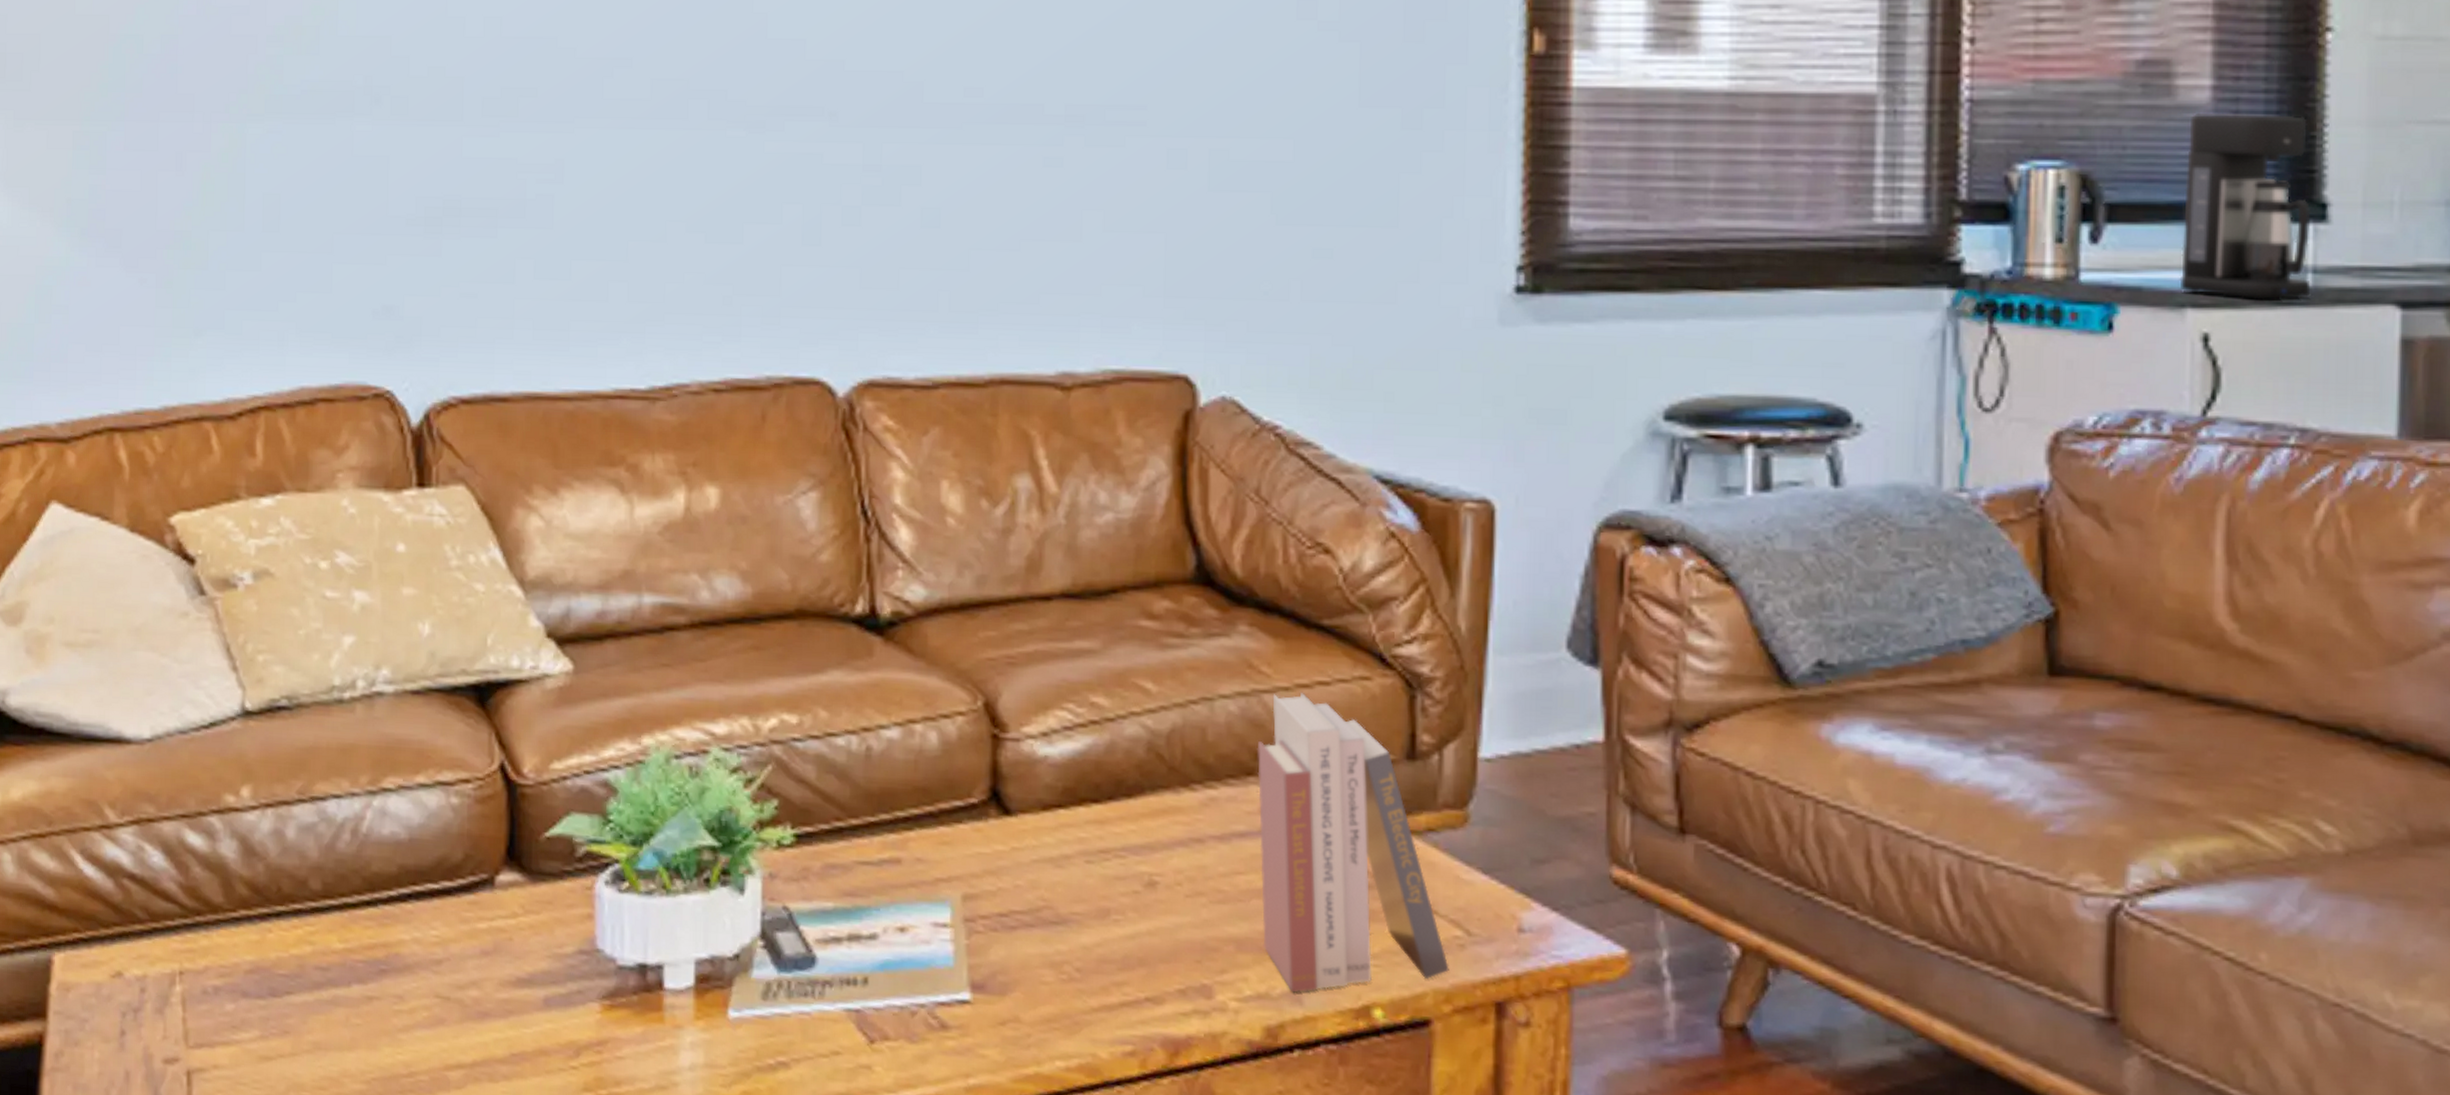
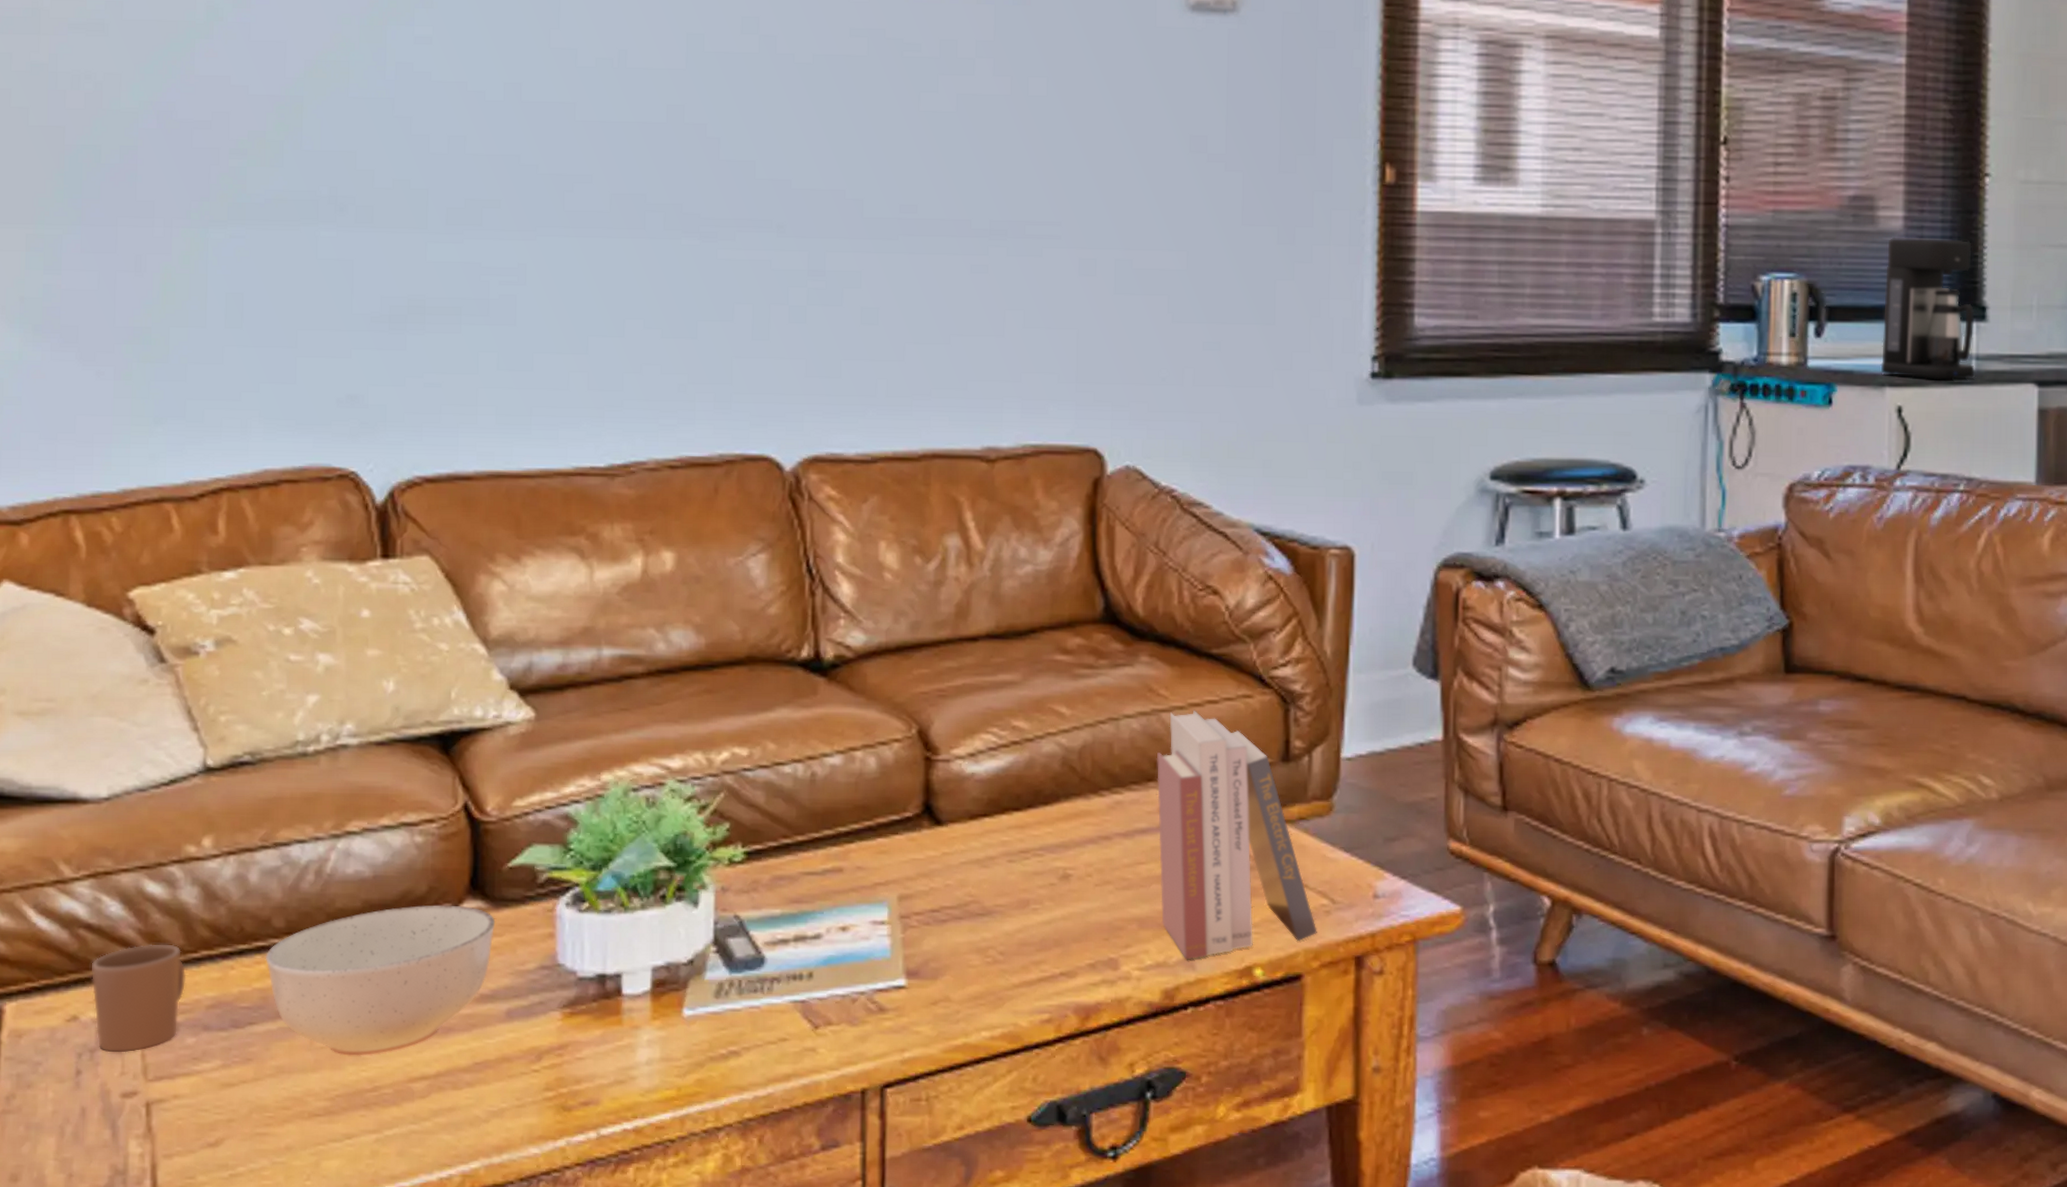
mug: none [134,899,225,1016] -> present [91,944,186,1053]
bowl: none [303,874,533,1037] -> present [266,905,496,1056]

